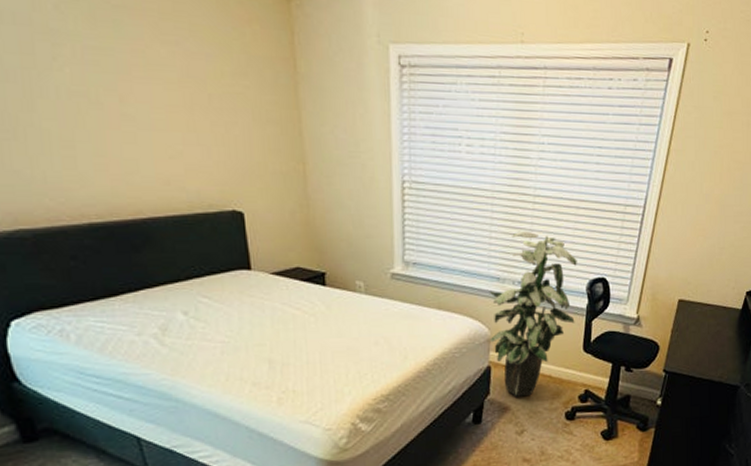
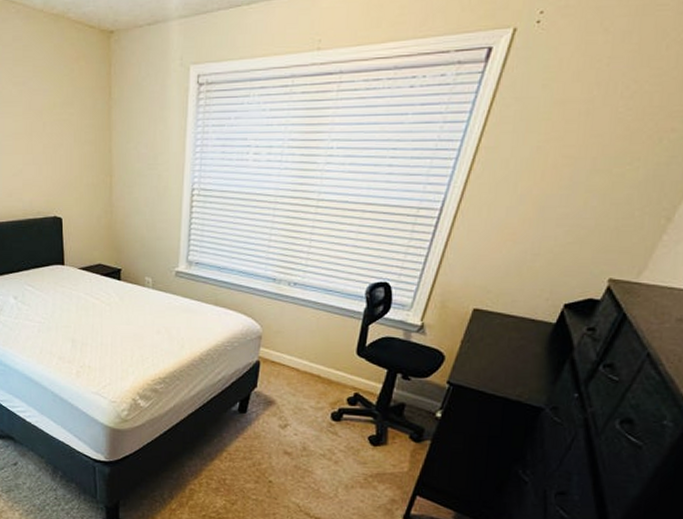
indoor plant: present [489,230,577,397] -> none [261,234,358,393]

